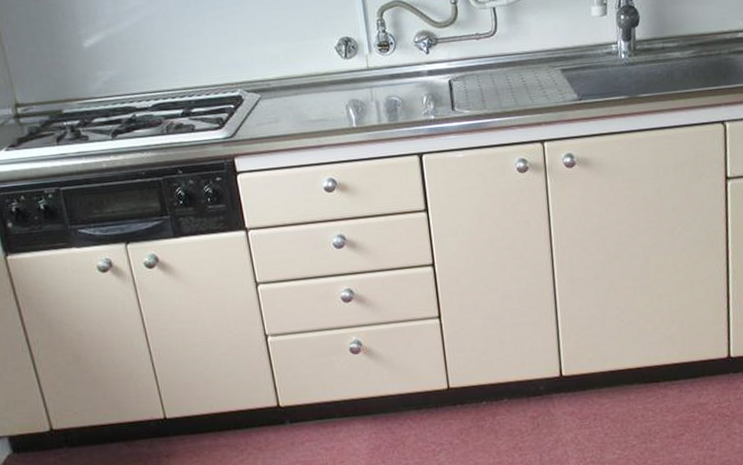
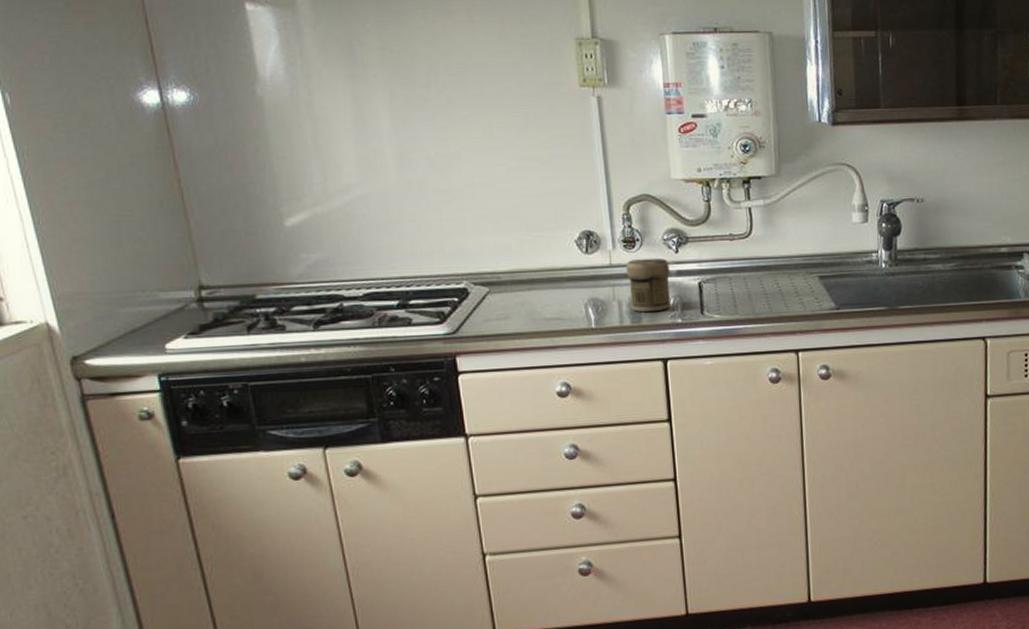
jar: none [382,59,423,111] -> present [626,258,670,312]

